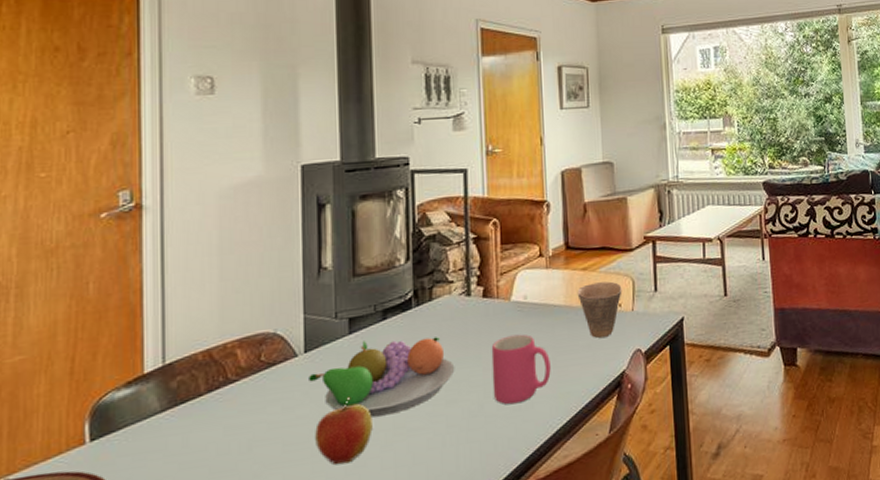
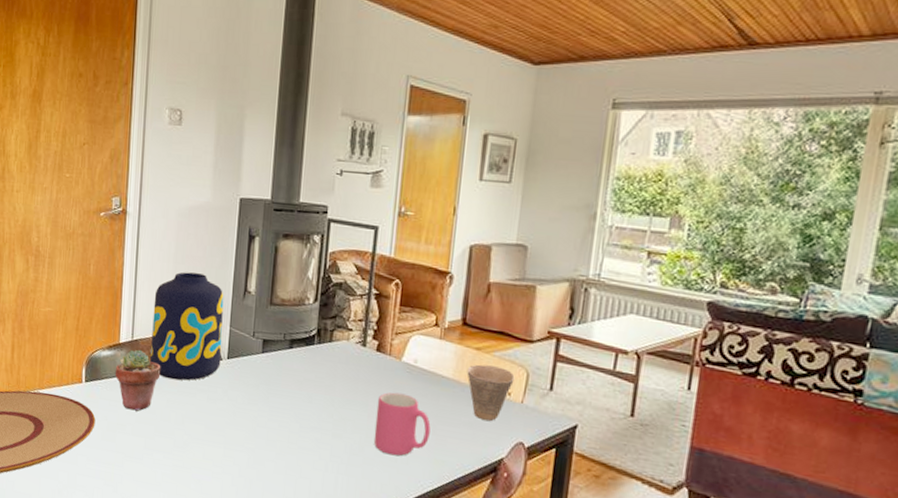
potted succulent: none [139,374,211,458] -> present [115,349,161,411]
vase: none [193,260,296,400] -> present [150,272,224,381]
fruit bowl: present [309,337,455,418] -> none [228,362,344,431]
apple: present [315,396,373,465] -> none [228,404,273,458]

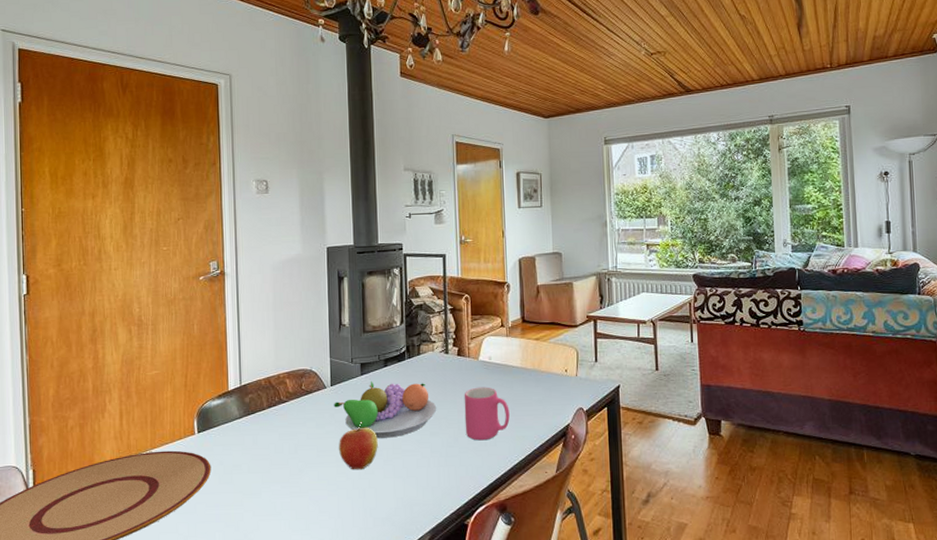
potted succulent: present [115,349,161,411] -> none [226,393,271,450]
vase: present [150,272,224,381] -> none [258,316,325,414]
fruit bowl: none [228,362,344,431] -> present [334,381,437,438]
apple: none [228,404,273,458] -> present [339,421,378,470]
cup: present [467,364,515,421] -> none [531,351,568,395]

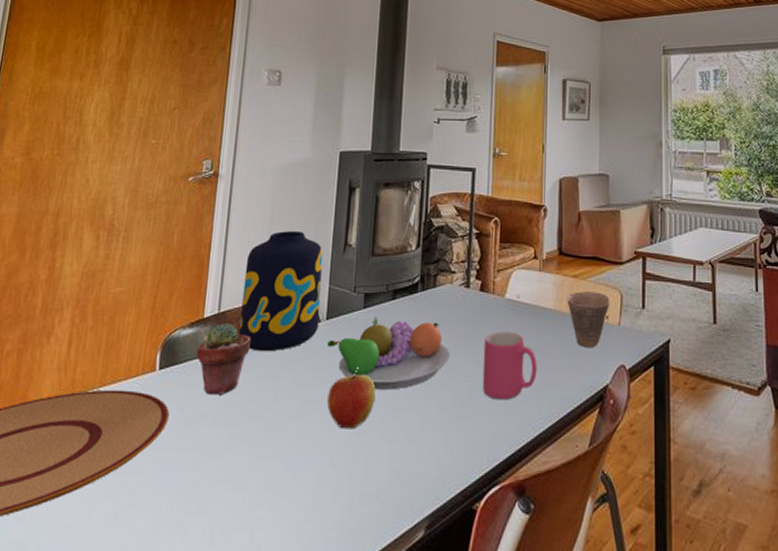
potted succulent: none [226,393,271,450] -> present [196,322,251,395]
vase: none [258,316,325,414] -> present [239,231,323,352]
cup: none [531,351,568,395] -> present [567,291,610,347]

